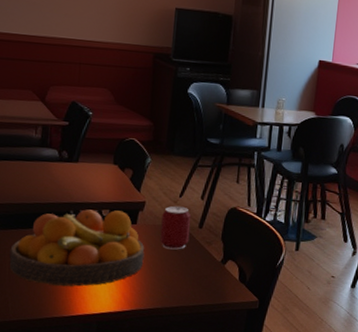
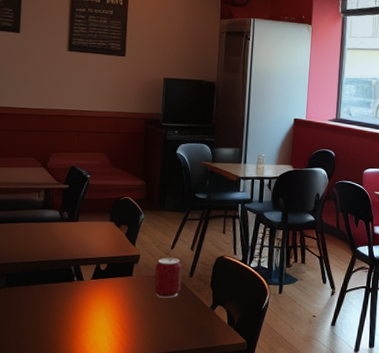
fruit bowl: present [9,209,145,287] -> none [15,264,140,338]

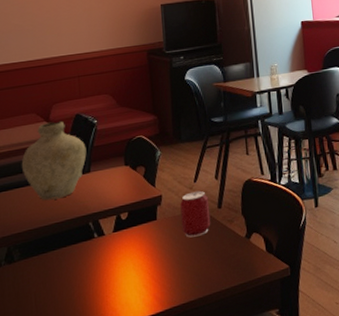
vase: none [16,168,77,240] -> present [21,121,87,201]

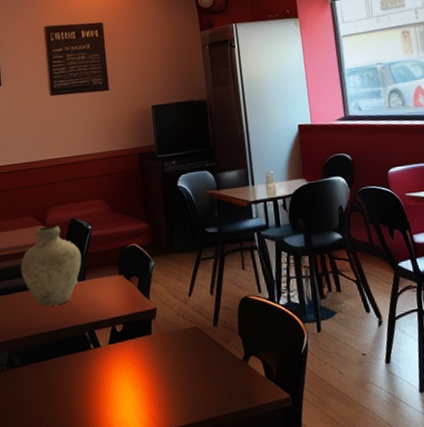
can: present [180,191,211,238] -> none [175,306,207,356]

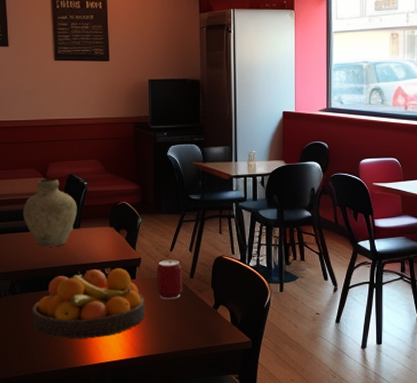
fruit bowl: none [33,323,166,419] -> present [32,268,145,340]
can: none [175,306,207,356] -> present [157,259,183,299]

